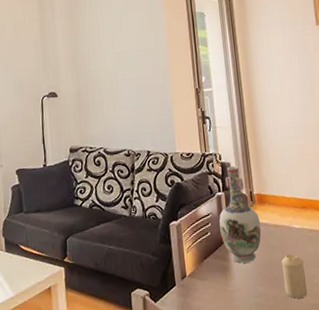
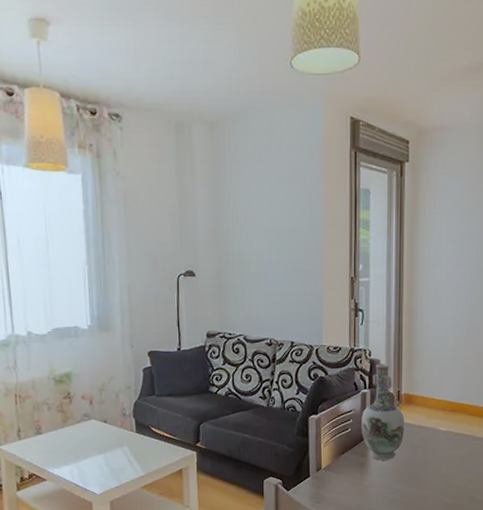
candle: present [282,254,307,299] -> none [422,455,444,497]

